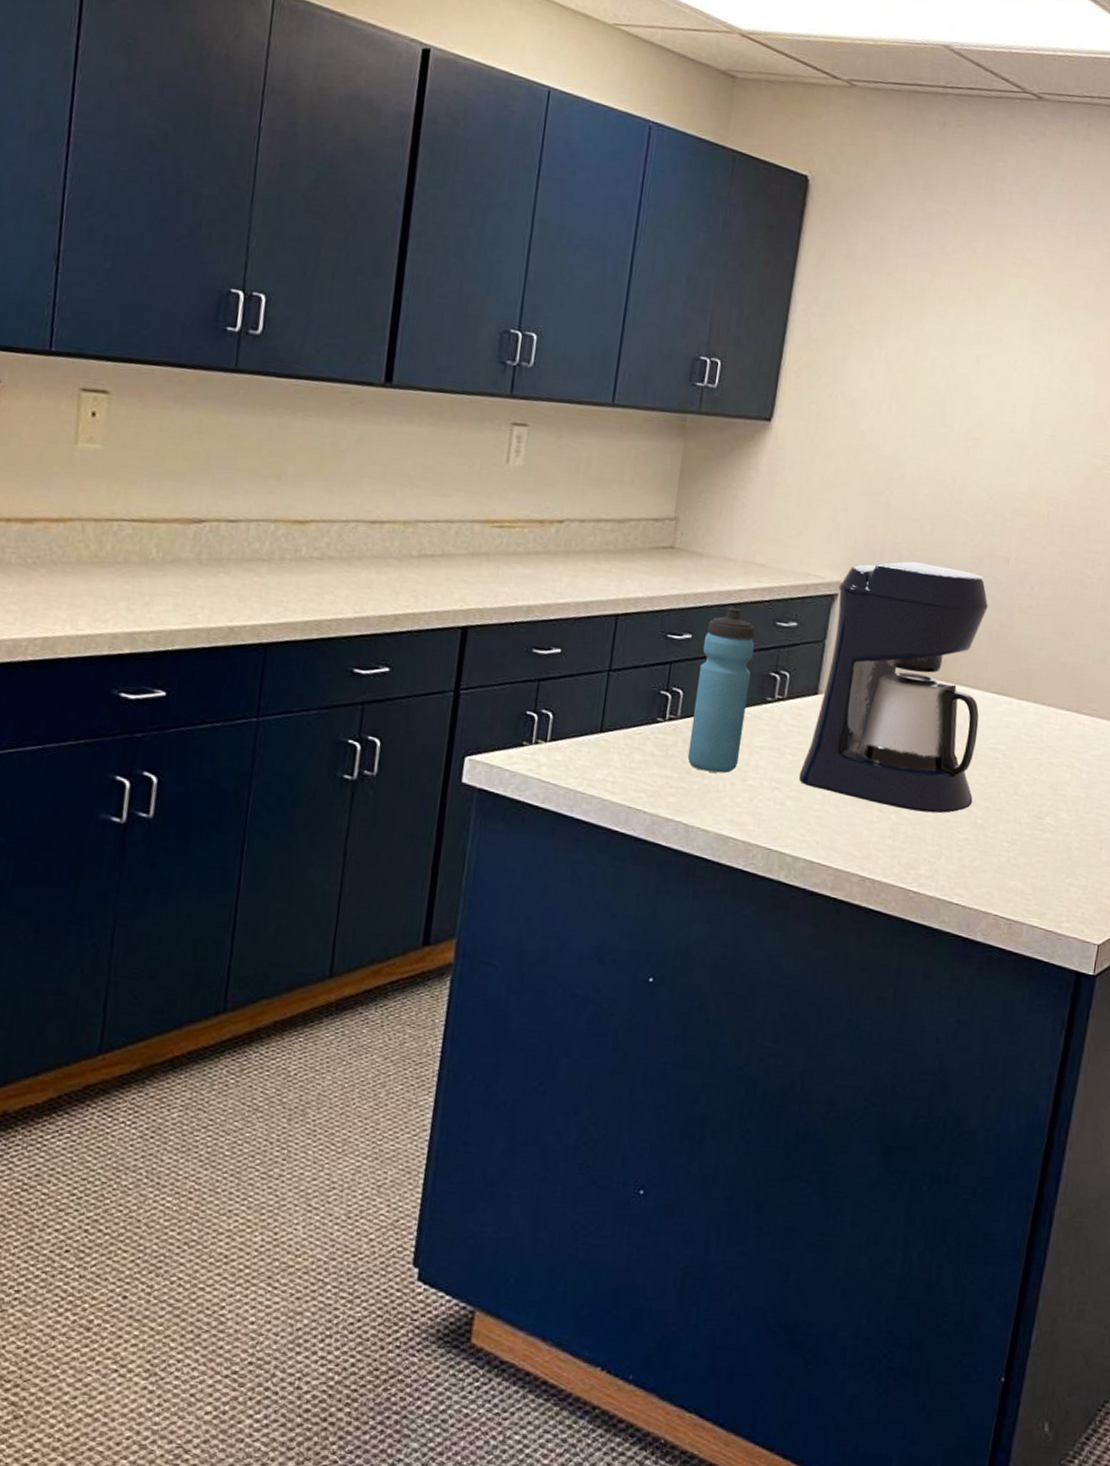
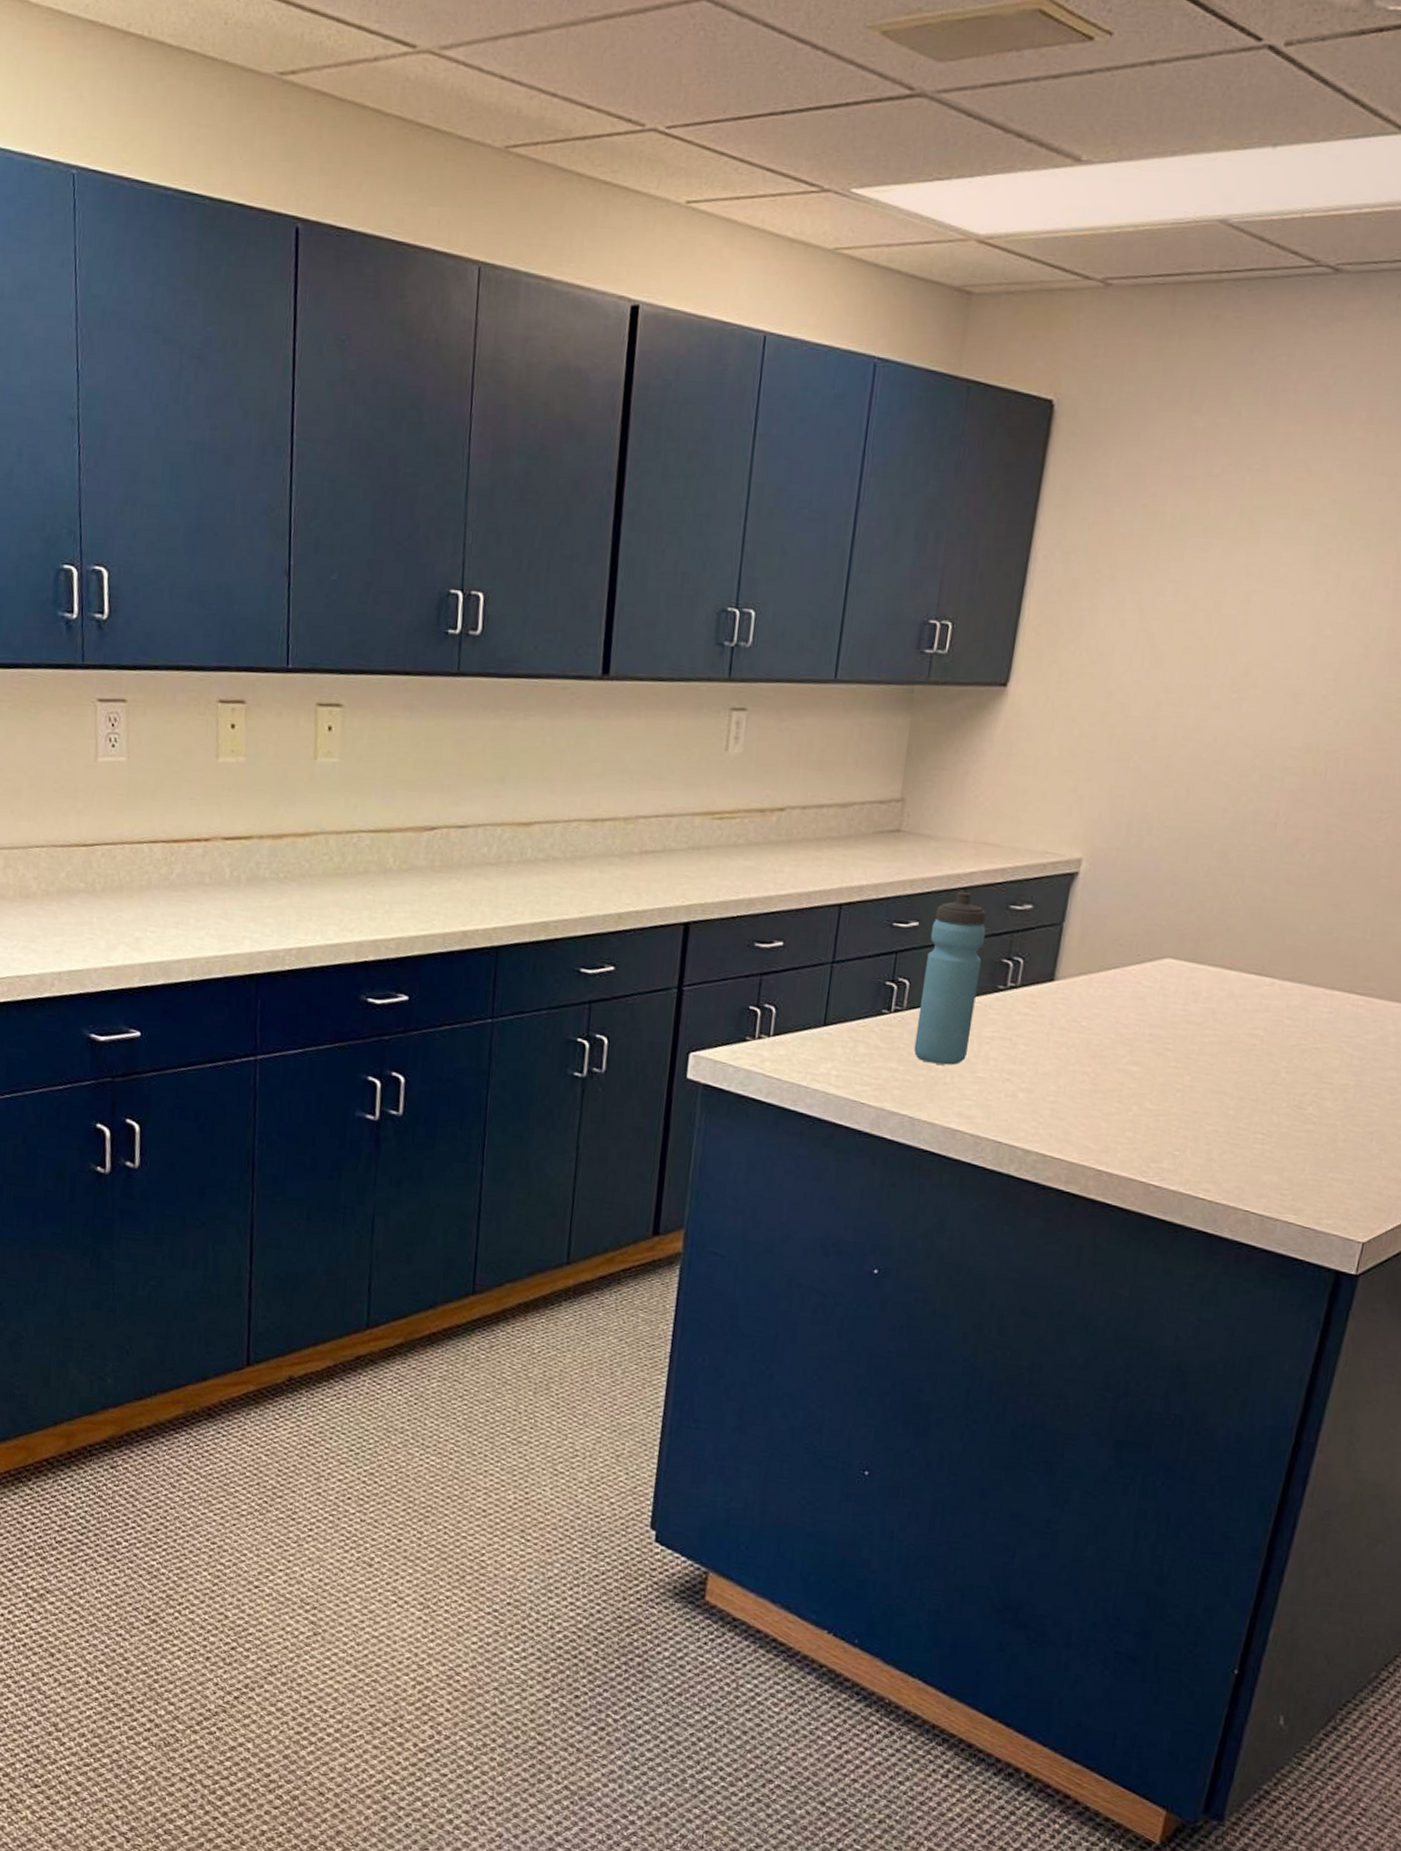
coffee maker: present [798,561,988,814] -> none [1031,833,1251,1104]

